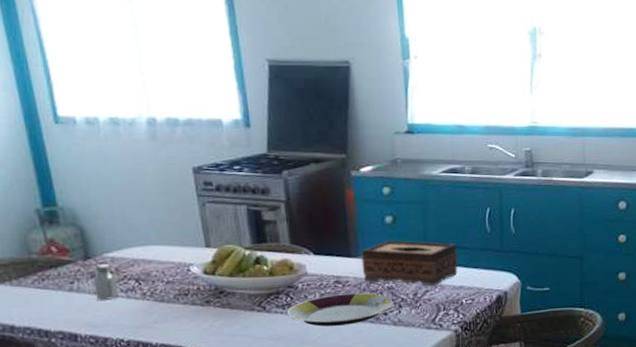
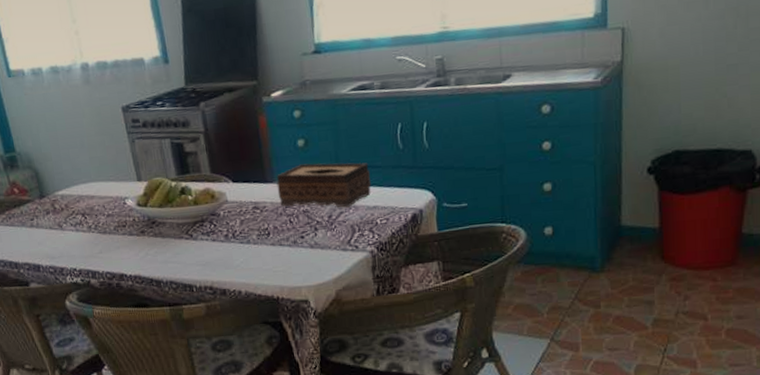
saltshaker: present [93,264,119,300] -> none [48,201,69,234]
plate: present [287,293,394,326] -> none [212,217,309,252]

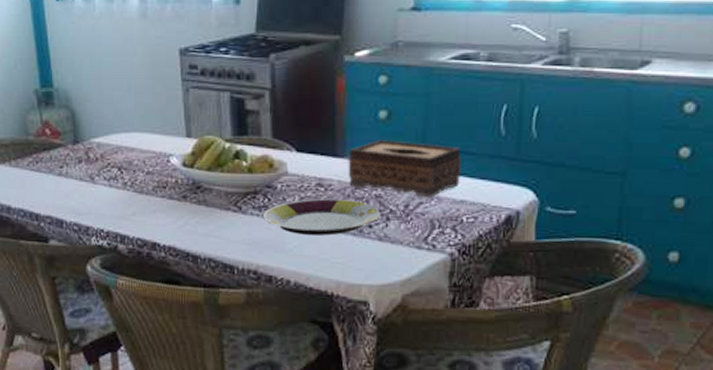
plate: none [212,217,309,252] -> present [263,199,381,236]

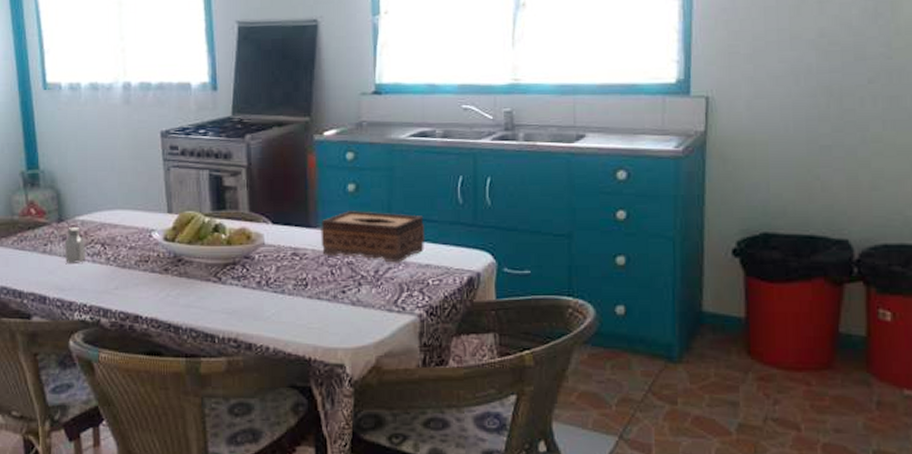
saltshaker: none [80,150,102,187] -> present [64,228,85,263]
plate: present [263,199,381,236] -> none [242,268,353,302]

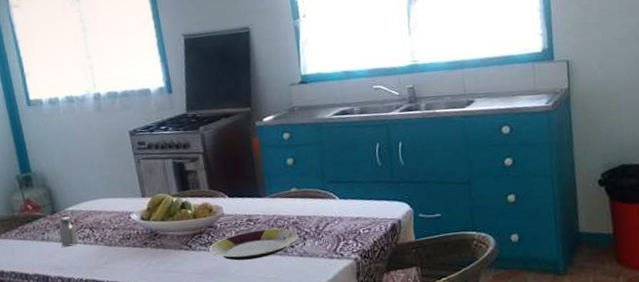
plate: none [242,268,353,302] -> present [209,228,299,261]
tissue box: present [321,211,426,263] -> none [268,178,354,219]

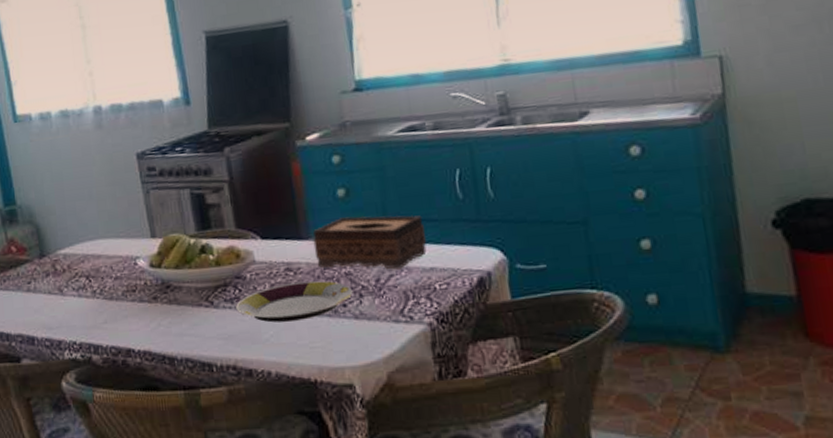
saltshaker: present [58,217,78,247] -> none [48,262,71,300]
tissue box: none [268,178,354,219] -> present [313,215,427,269]

